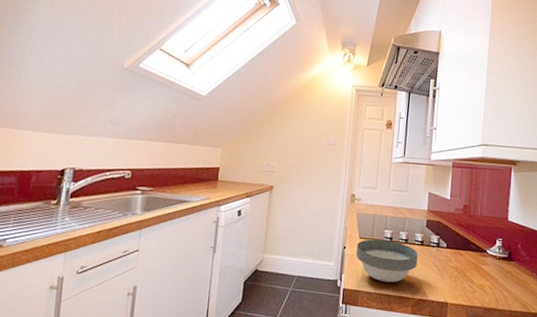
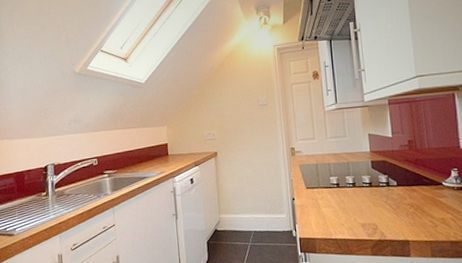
bowl: present [356,239,418,283] -> none [304,186,369,228]

